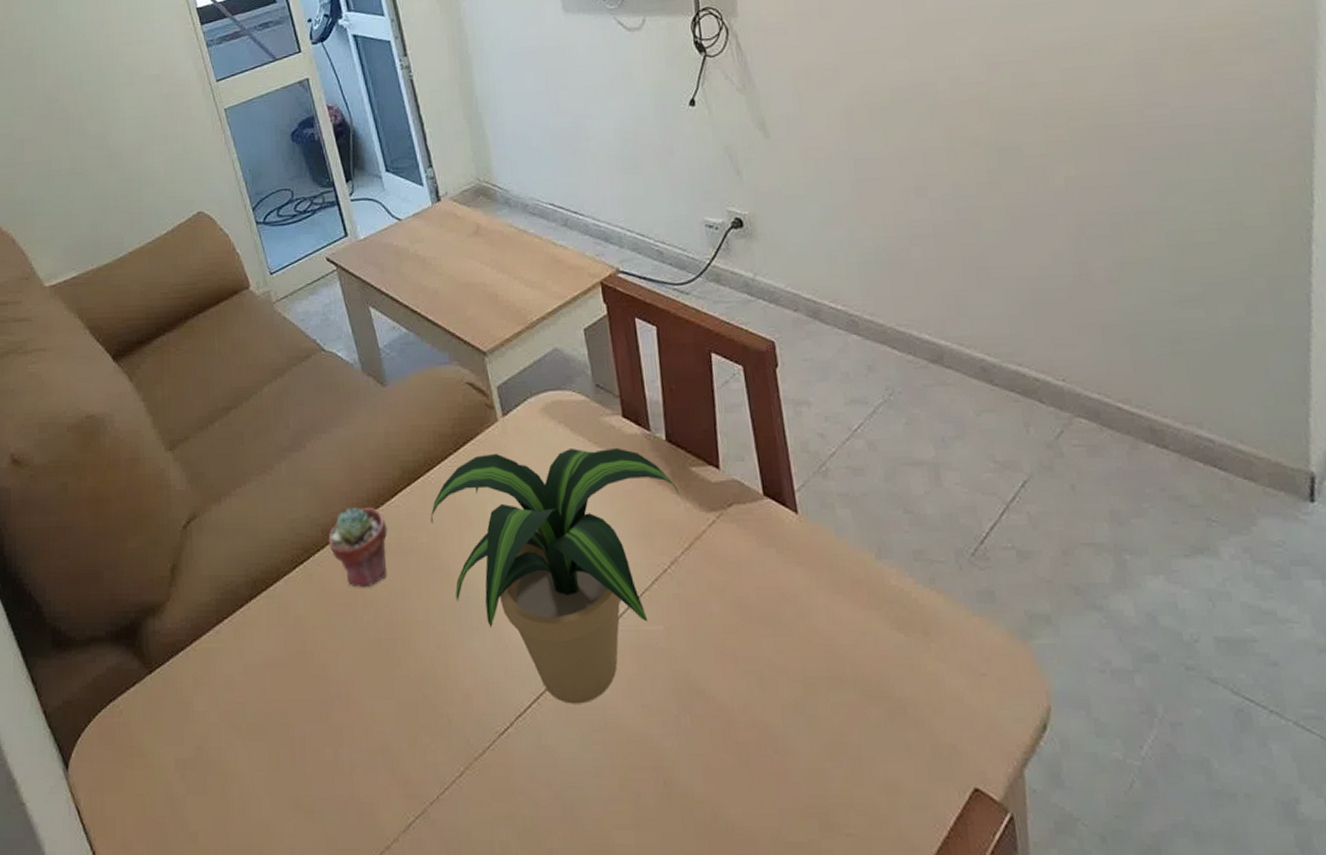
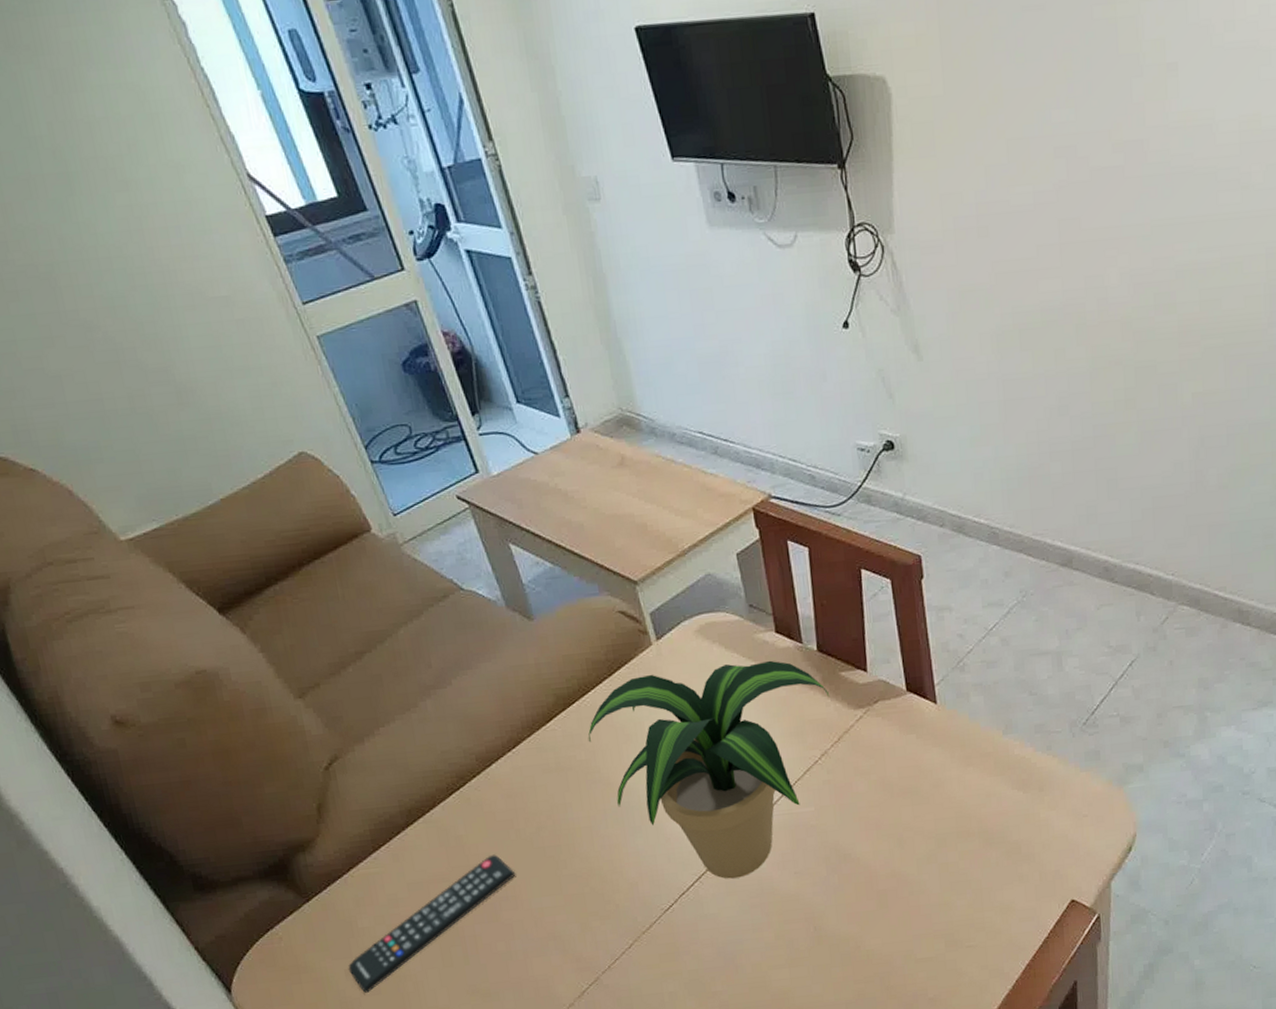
remote control: none [179,642,350,792] -> present [348,854,516,994]
potted succulent: present [328,507,388,588] -> none [483,733,546,805]

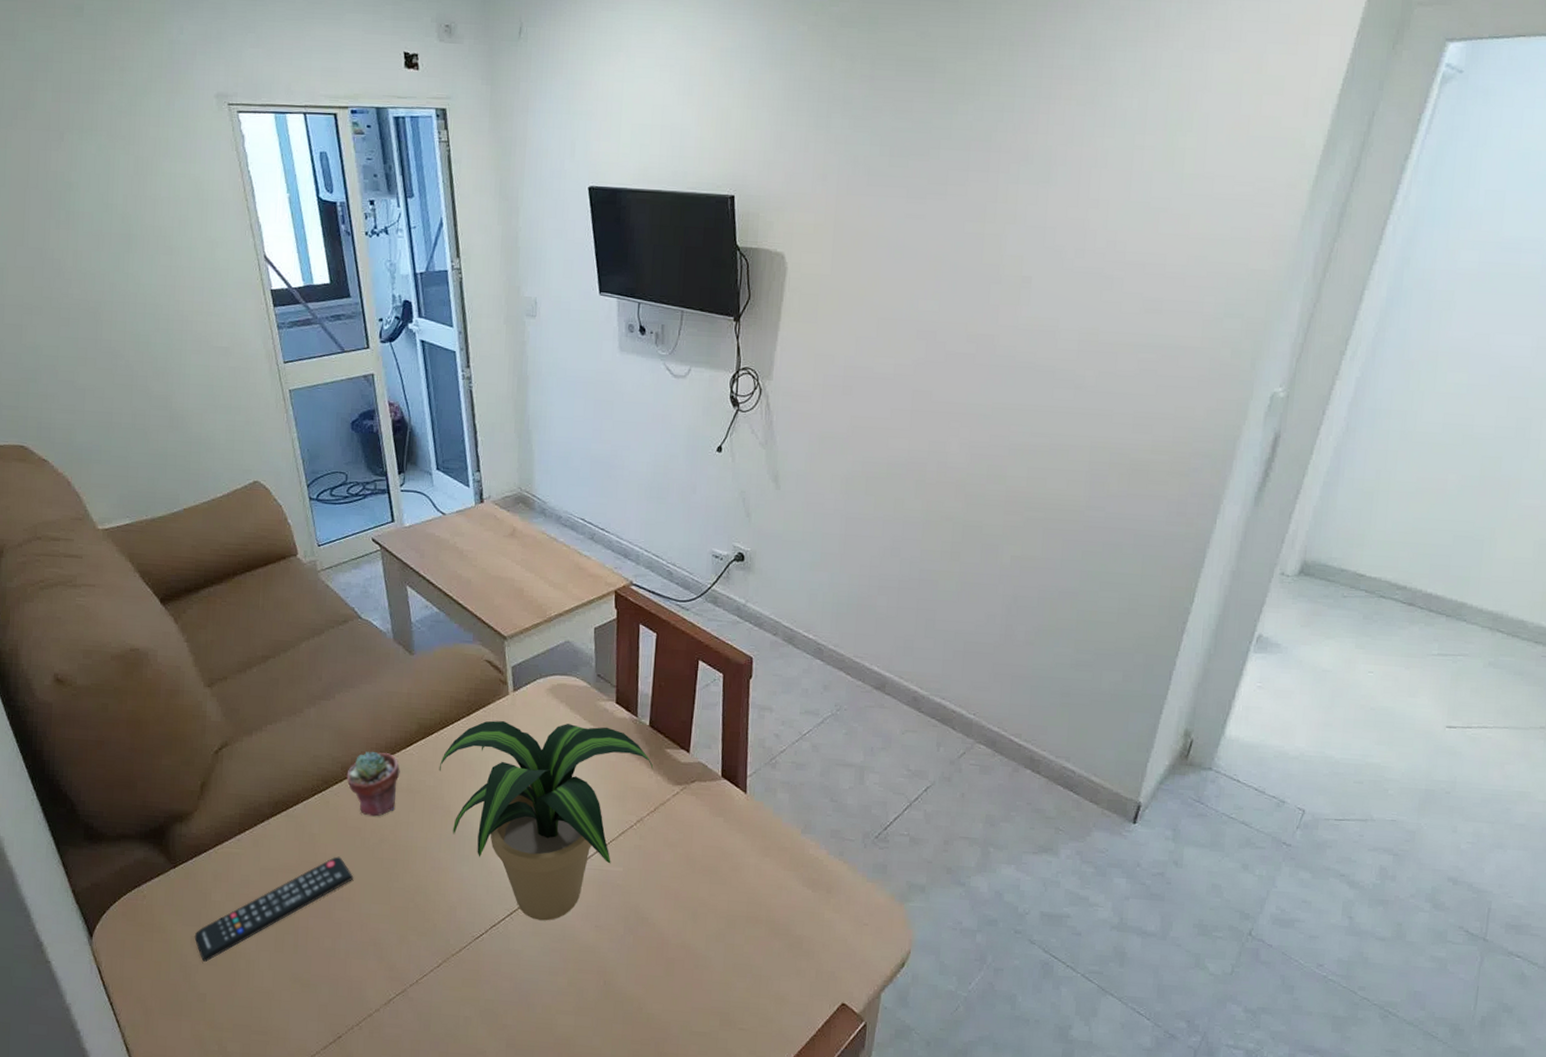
potted succulent: none [483,733,546,805] -> present [346,751,400,817]

